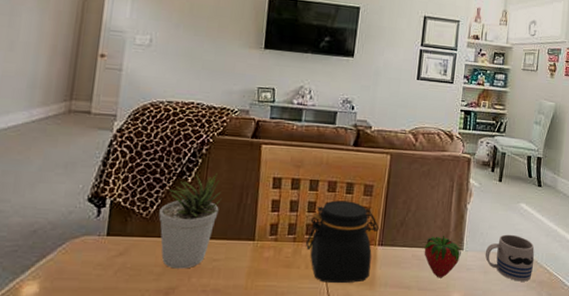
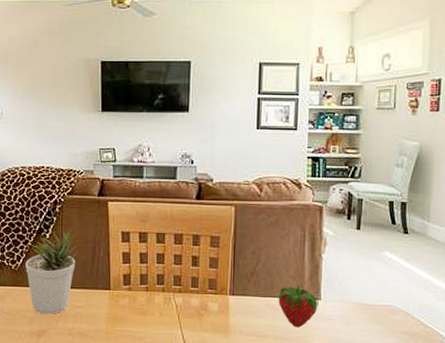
jar: present [306,200,379,283] -> none [158,252,229,330]
mug: present [485,234,535,281] -> none [346,284,405,333]

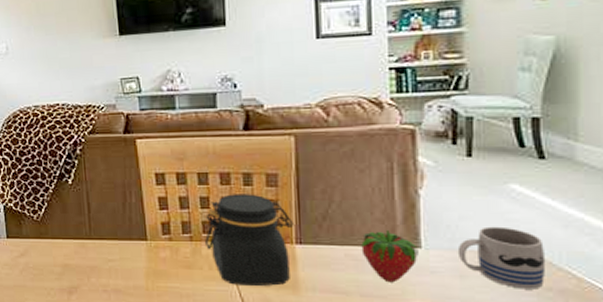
potted plant: present [25,228,78,314] -> none [48,172,106,269]
jar: none [158,252,229,330] -> present [205,194,294,286]
mug: none [346,284,405,333] -> present [457,226,546,289]

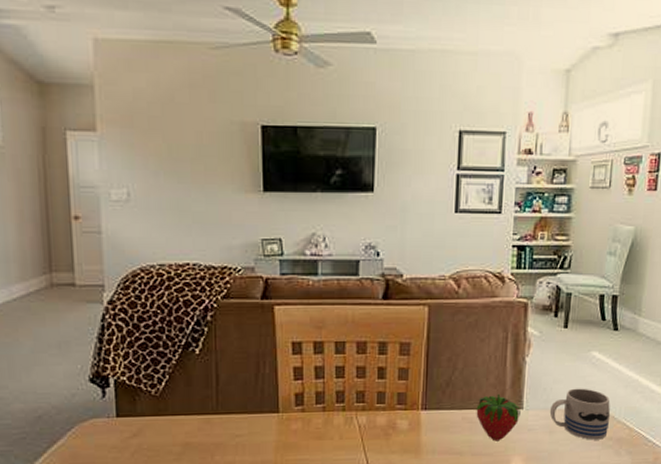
jar: present [205,194,294,286] -> none [338,362,421,453]

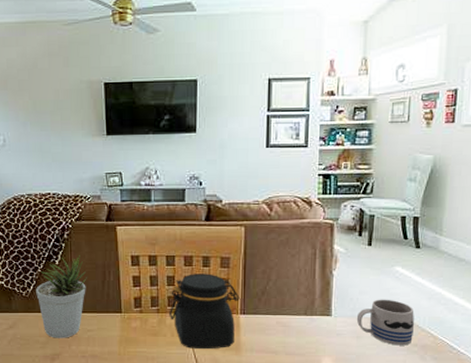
potted plant: none [169,341,238,447] -> present [36,254,88,338]
jar: none [338,362,421,453] -> present [170,273,240,348]
fruit: present [476,393,521,442] -> none [289,302,329,343]

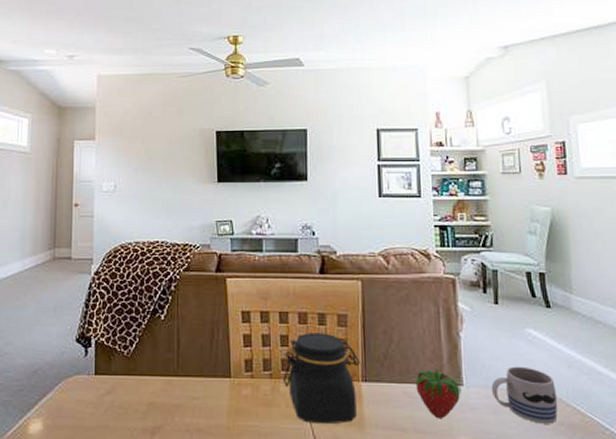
potted plant: present [36,254,88,338] -> none [138,308,195,407]
fruit: none [289,302,329,343] -> present [415,368,461,419]

